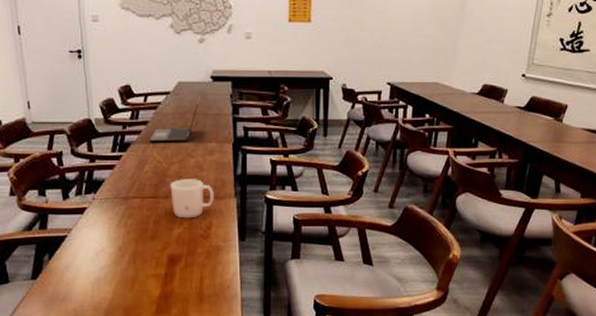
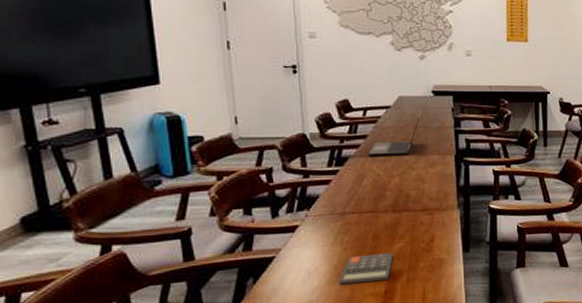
calculator: none [123,238,173,265] -> present [339,253,393,285]
mug: present [170,179,215,219] -> none [390,191,438,233]

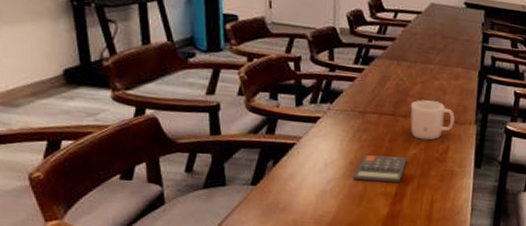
laptop: present [369,110,422,157] -> none [395,20,453,64]
mug: none [390,191,438,233] -> present [409,99,455,141]

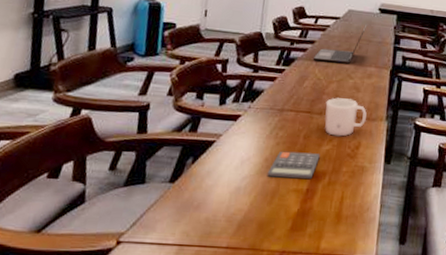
laptop: none [395,20,453,64] -> present [314,24,368,64]

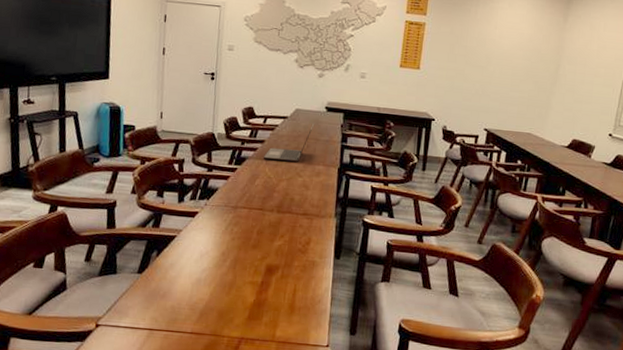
calculator: present [267,151,320,179] -> none [224,245,273,272]
mug: present [324,97,367,137] -> none [275,195,317,233]

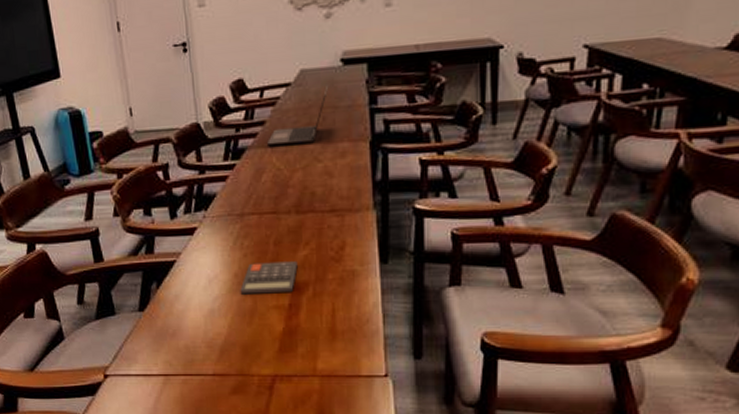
calculator: none [224,245,273,272] -> present [240,261,298,294]

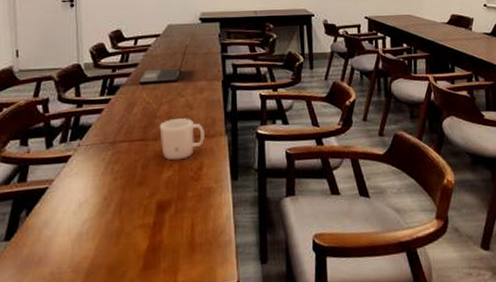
calculator: present [240,261,298,294] -> none [109,182,162,216]
mug: none [292,188,349,238] -> present [159,118,206,161]

